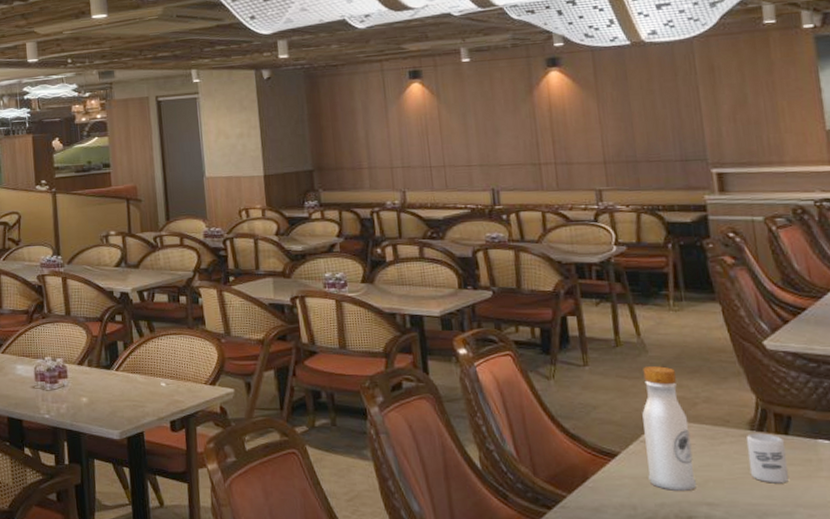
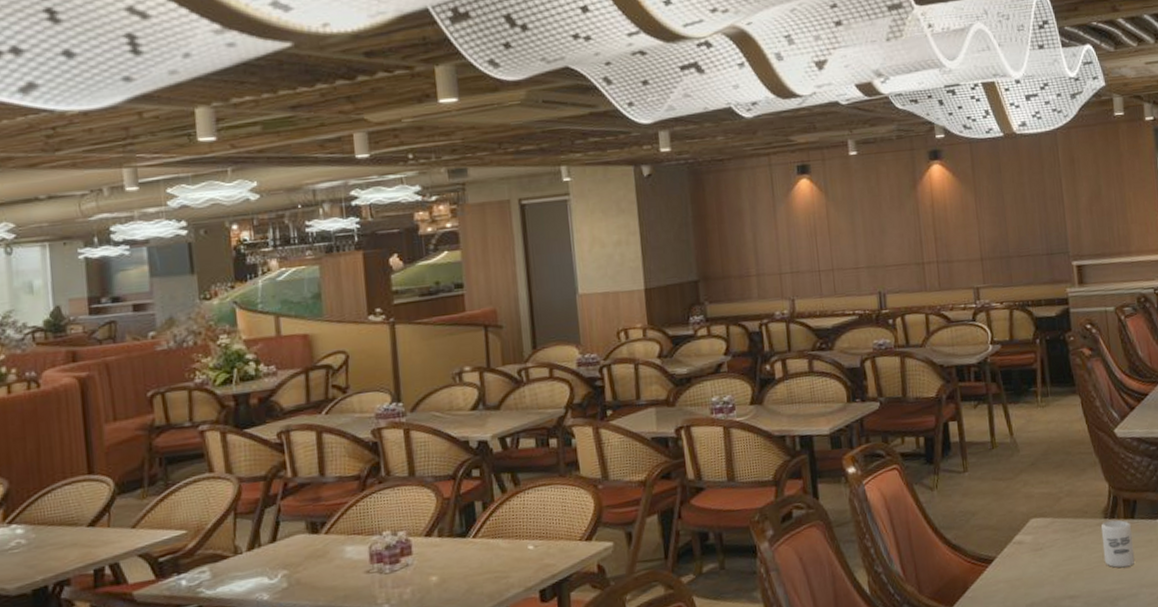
beverage bottle: present [642,366,696,492] -> none [1015,464,1061,589]

